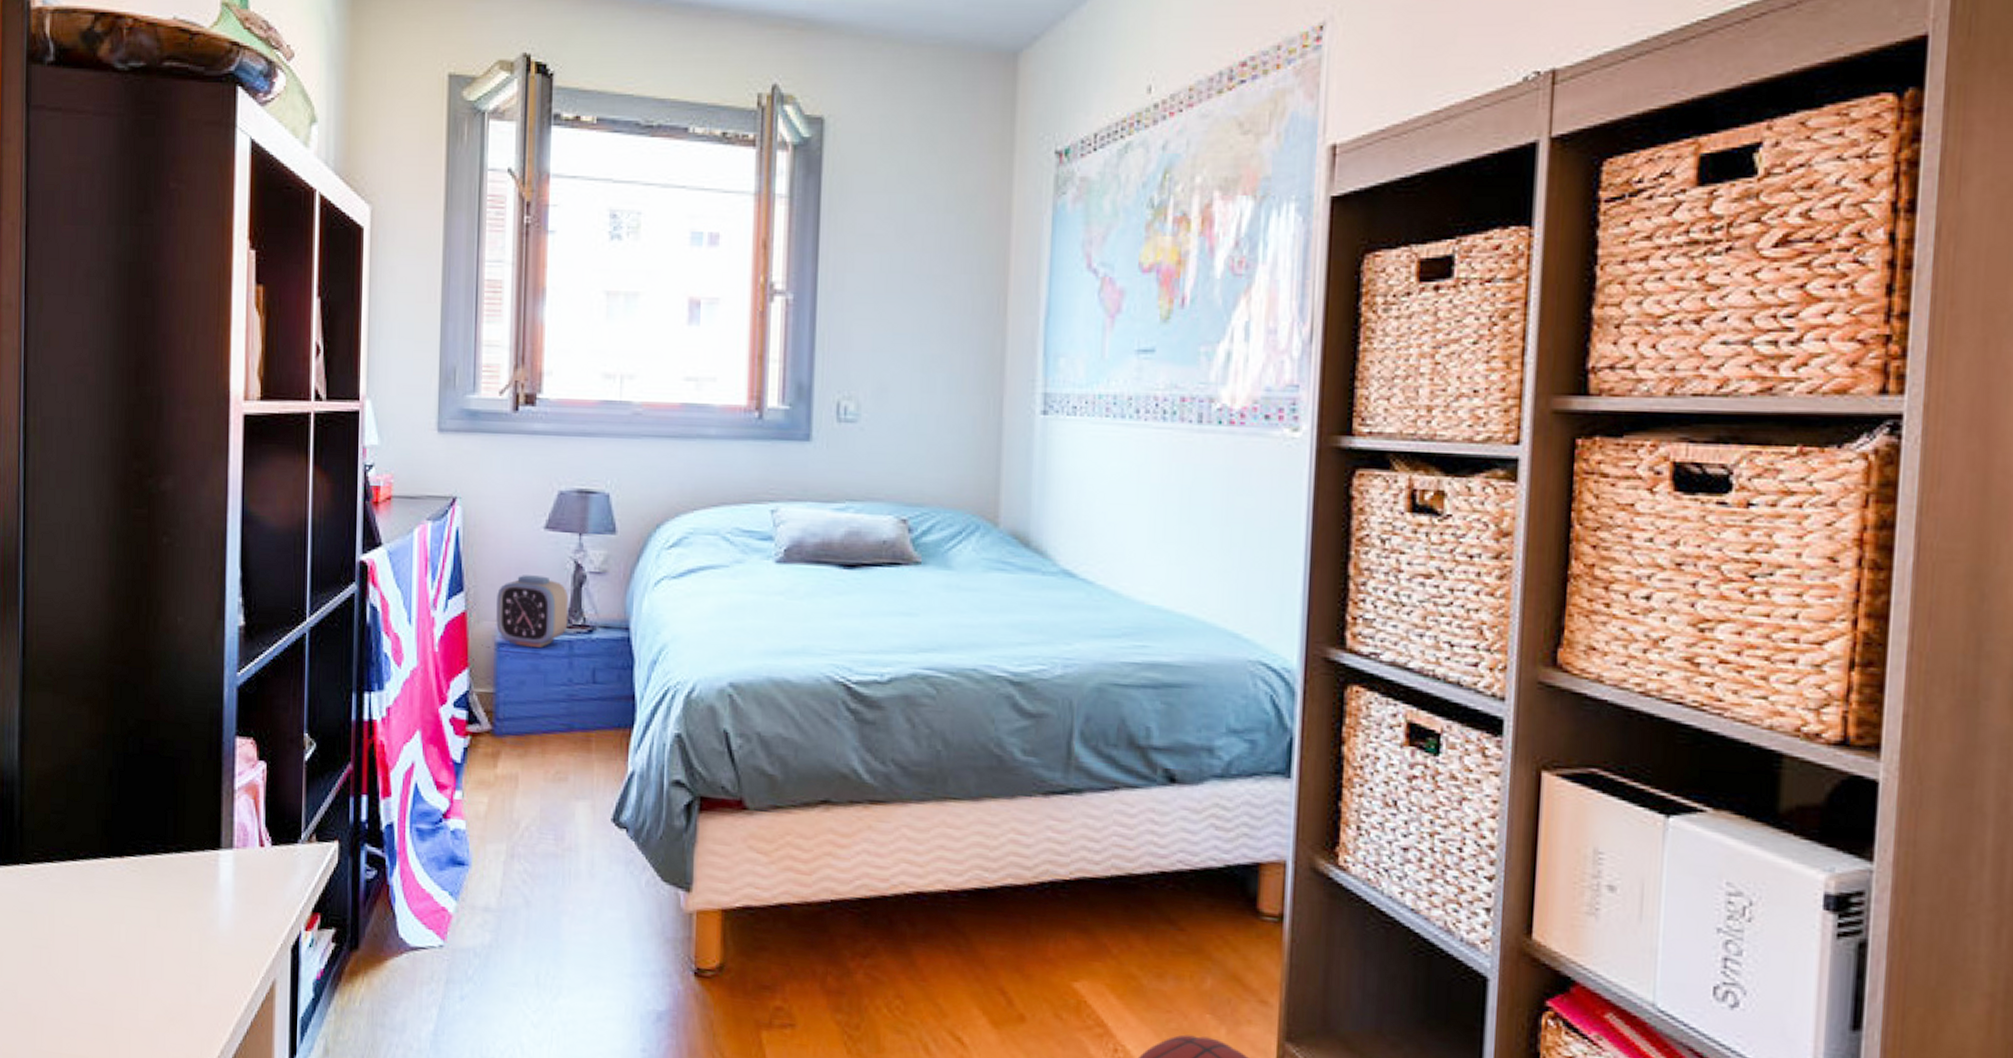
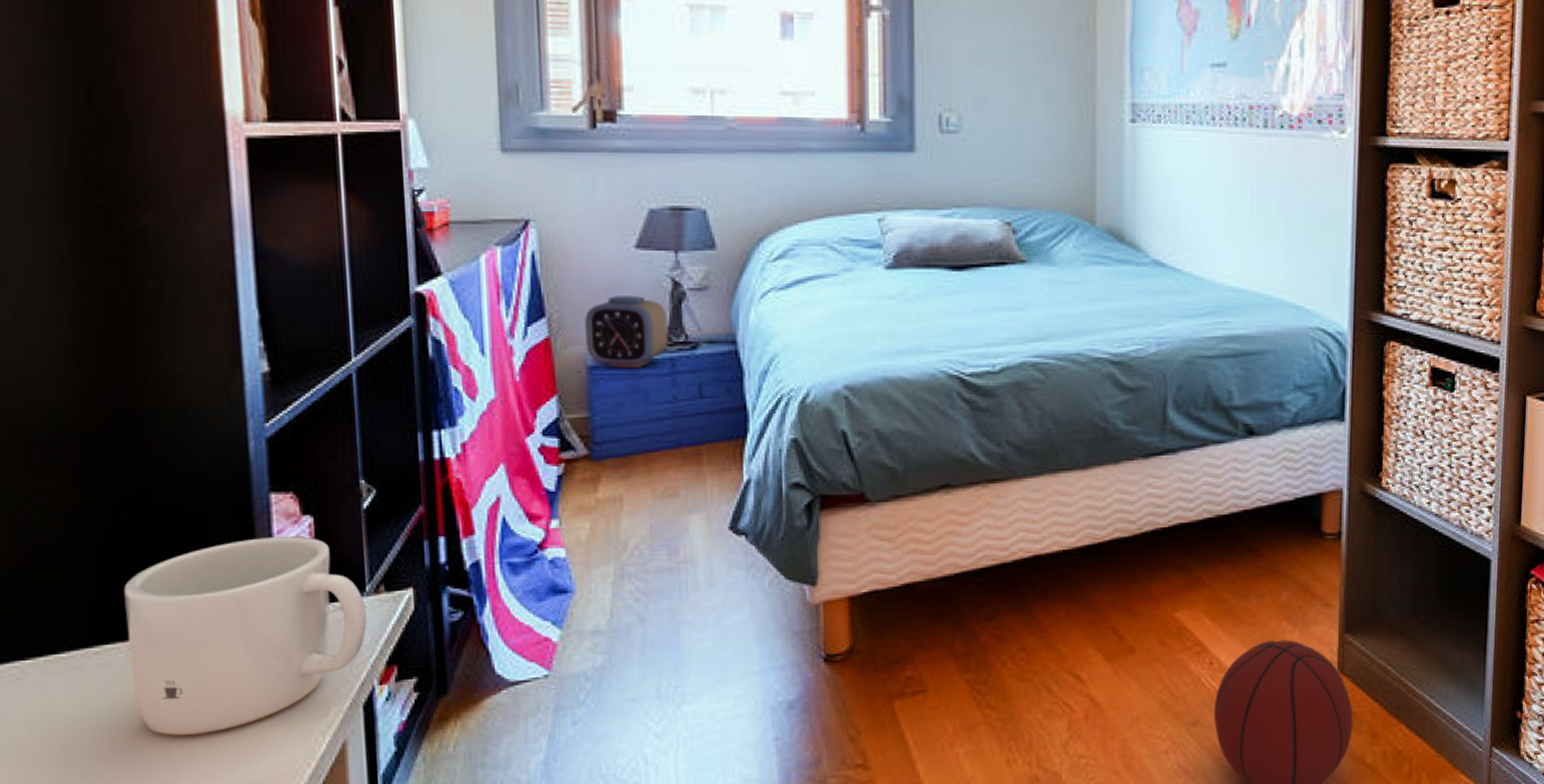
mug: none [124,777,300,953] -> present [124,536,367,736]

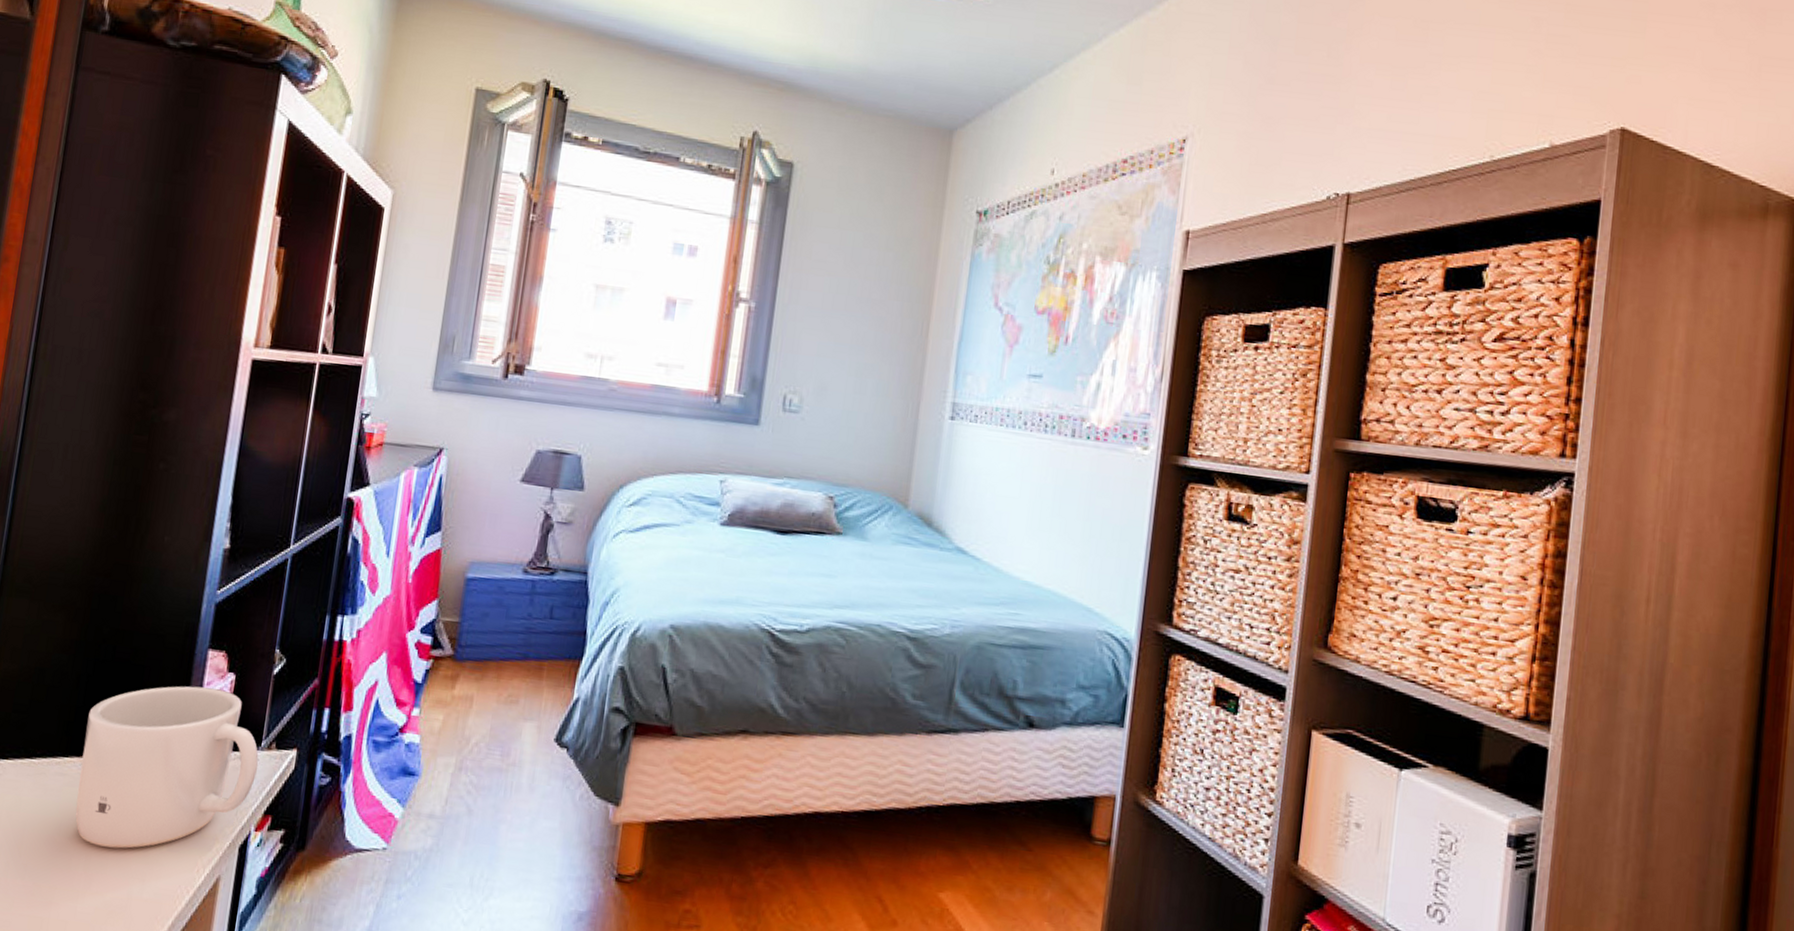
alarm clock: present [585,296,669,368] -> none [467,520,536,585]

